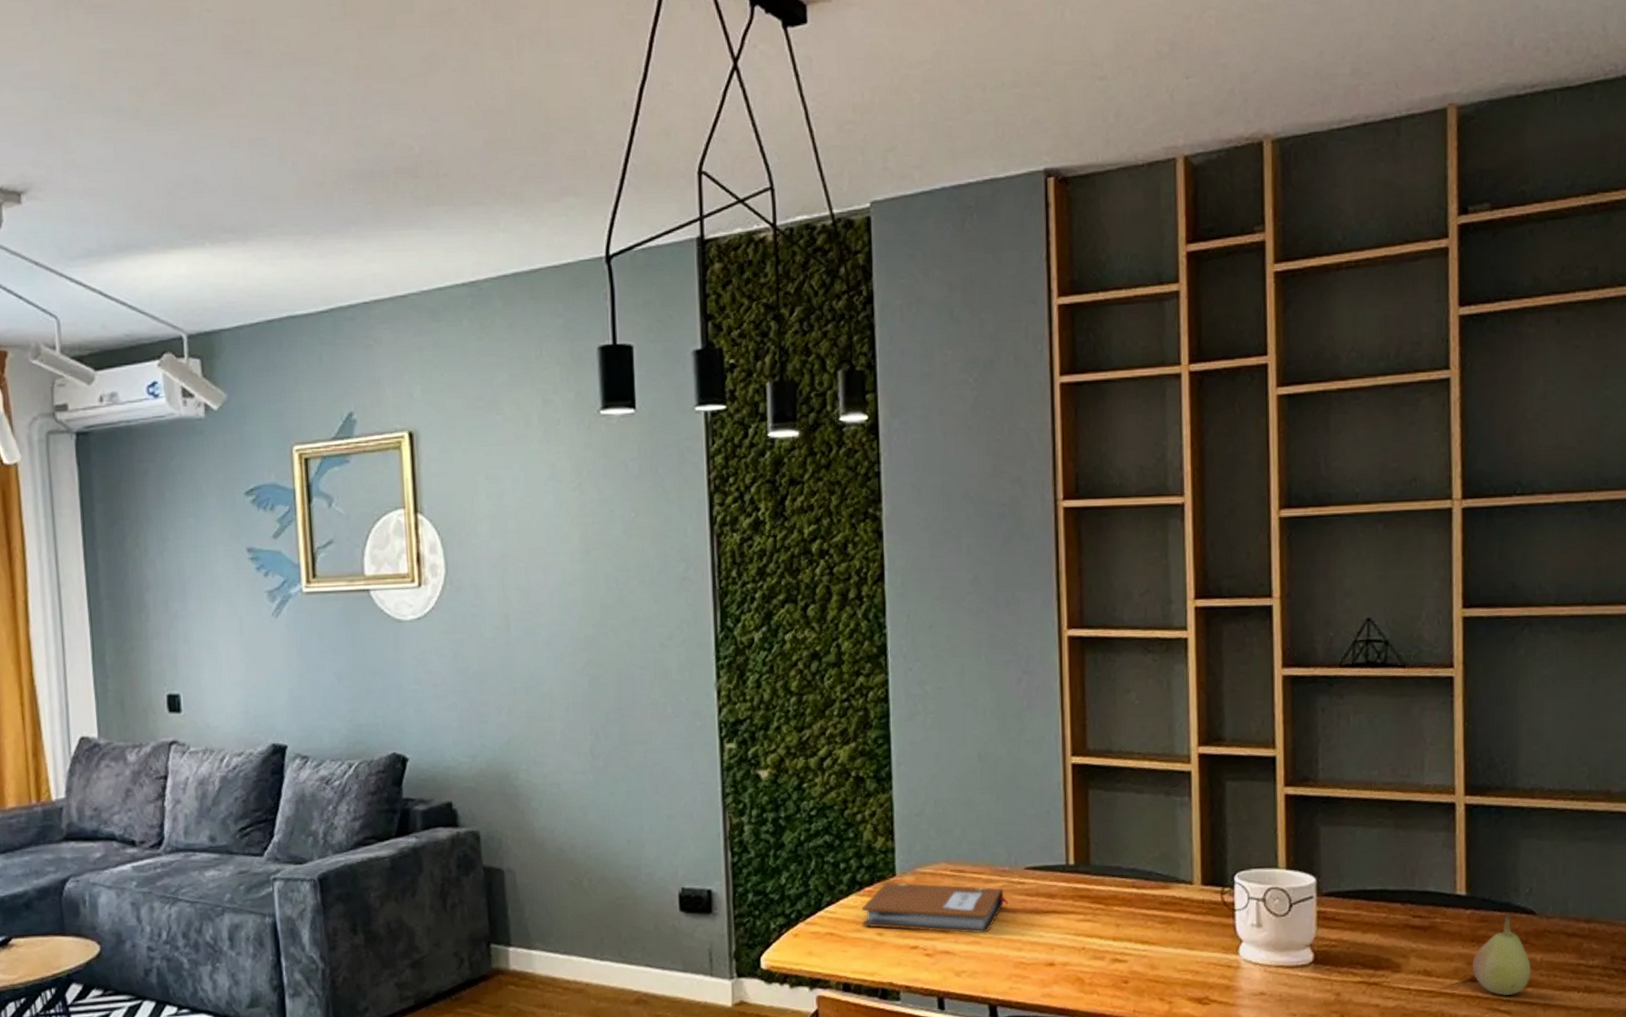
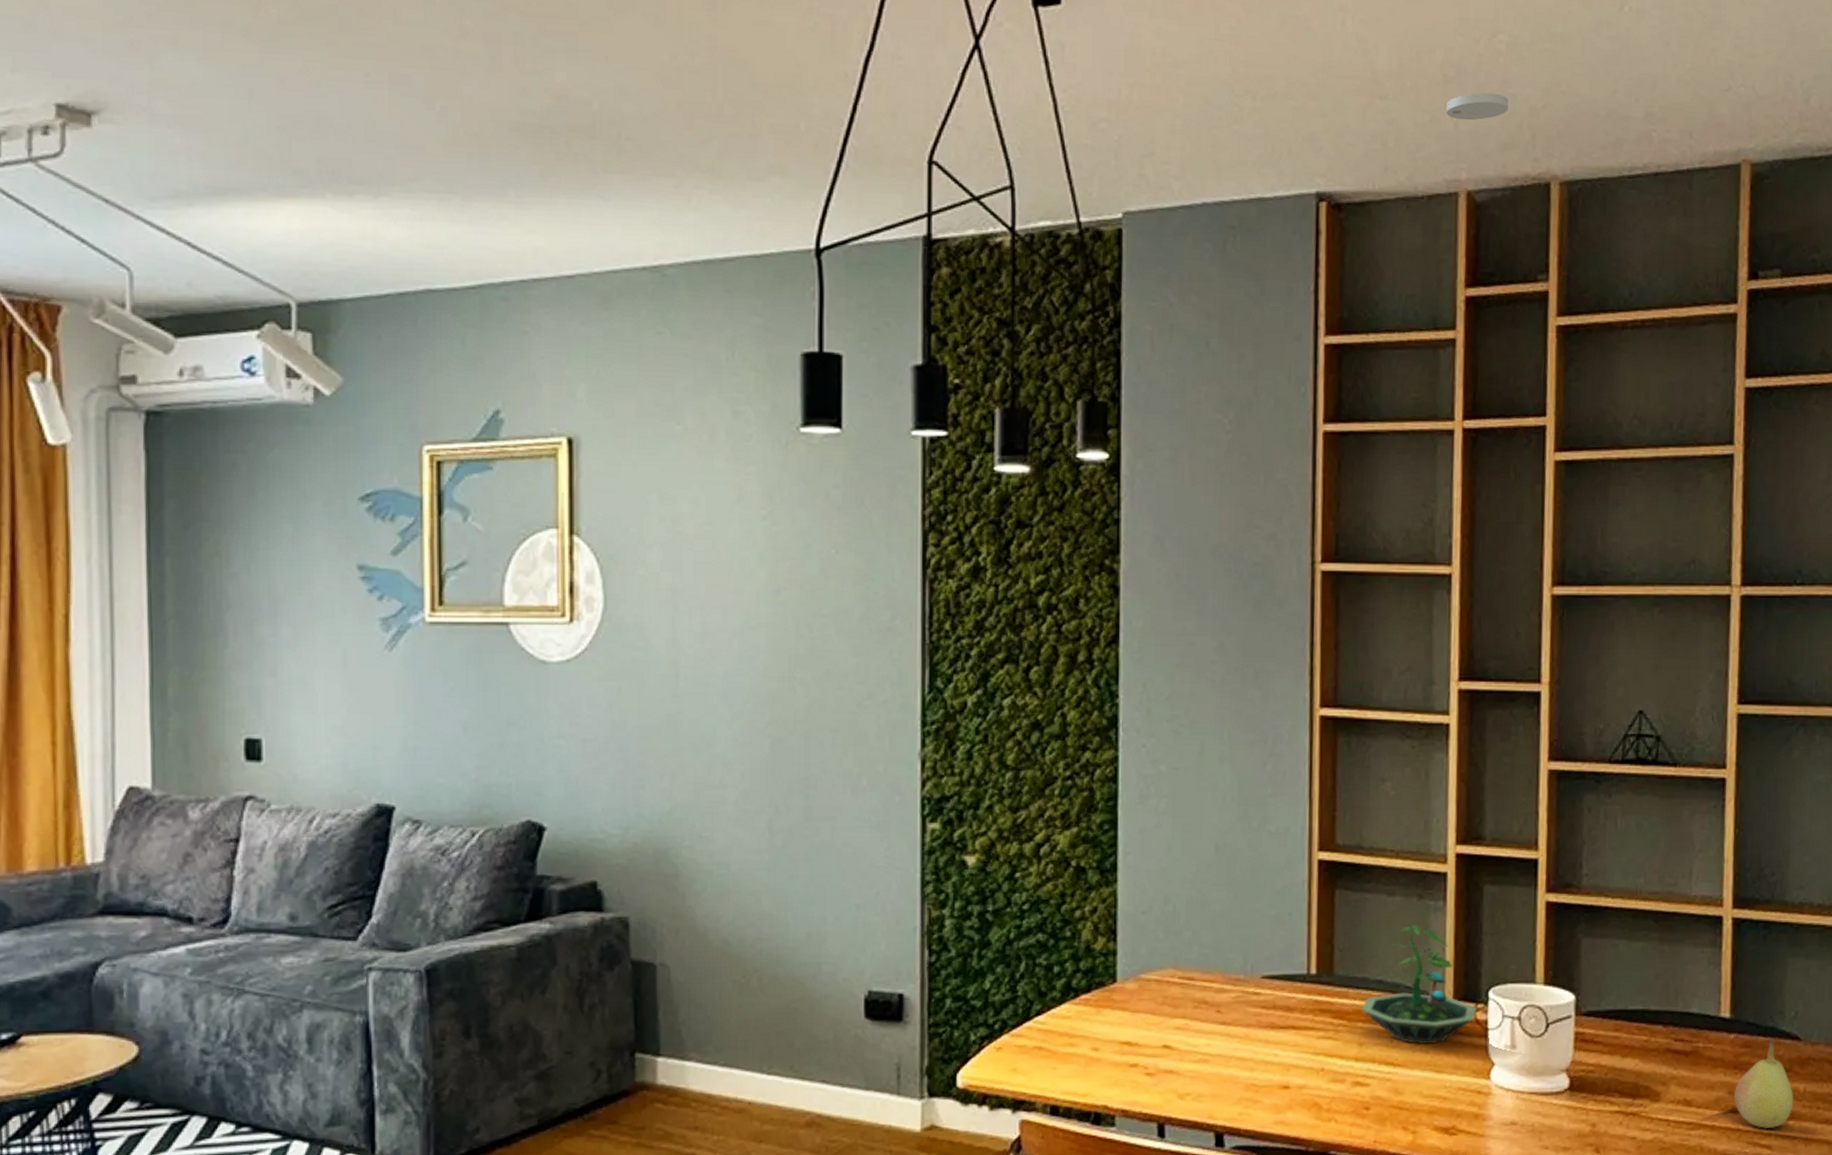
notebook: present [861,882,1009,934] -> none [1075,989,1242,1051]
terrarium: none [1117,819,1224,925] -> present [1361,925,1477,1045]
smoke detector: none [1162,64,1220,92] -> present [1446,92,1509,121]

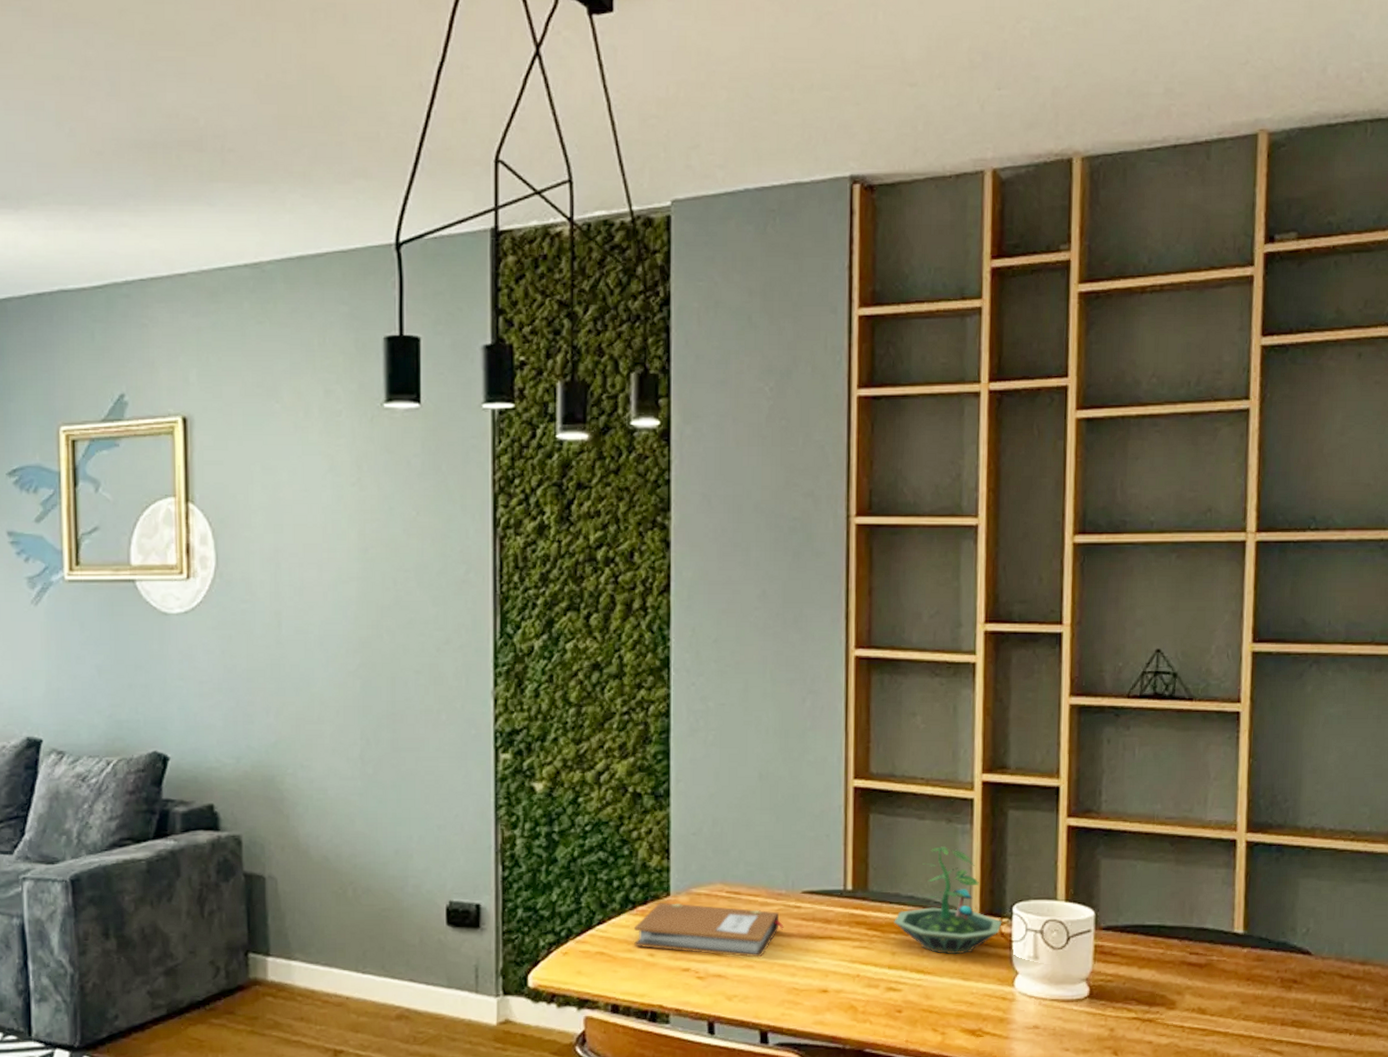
notebook: none [1075,989,1242,1051] -> present [633,902,784,958]
smoke detector: present [1446,92,1509,121] -> none [973,76,1033,103]
fruit: present [1734,1041,1794,1129] -> none [1246,955,1305,1037]

